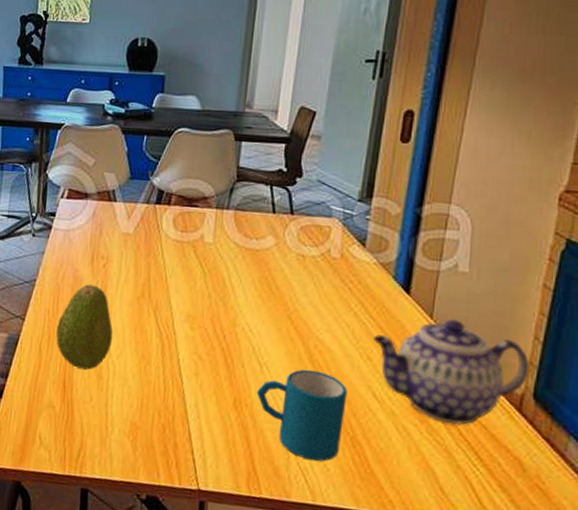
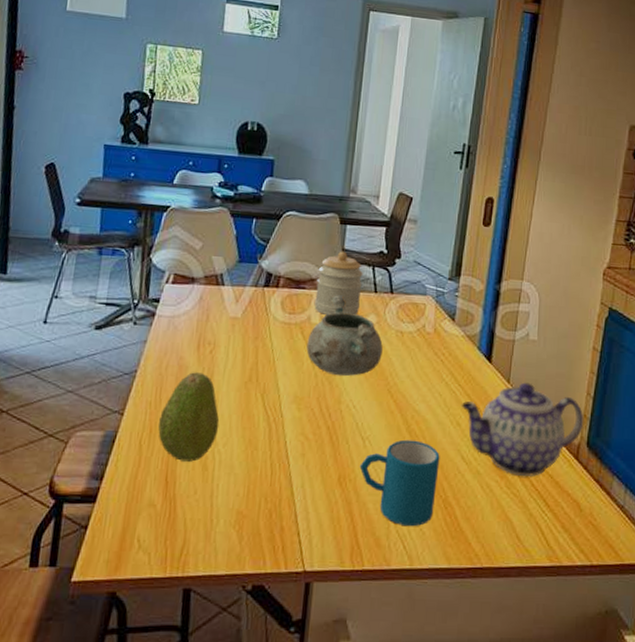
decorative bowl: none [199,214,282,299] -> present [306,295,383,376]
jar: none [208,169,260,236] -> present [314,251,363,315]

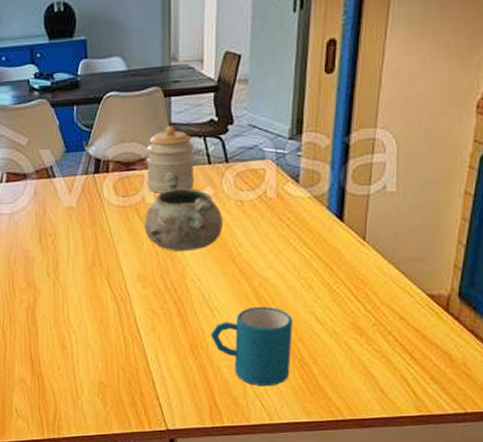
fruit: present [158,372,220,462] -> none [16,262,71,342]
teapot: present [461,382,584,476] -> none [312,237,455,332]

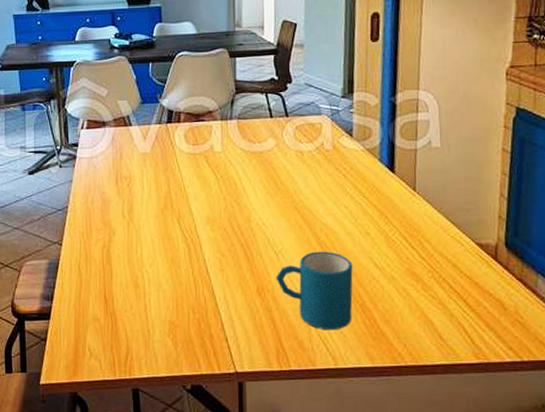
decorative bowl: present [144,171,223,251] -> none [213,123,285,196]
jar: present [146,125,194,193] -> none [214,82,258,143]

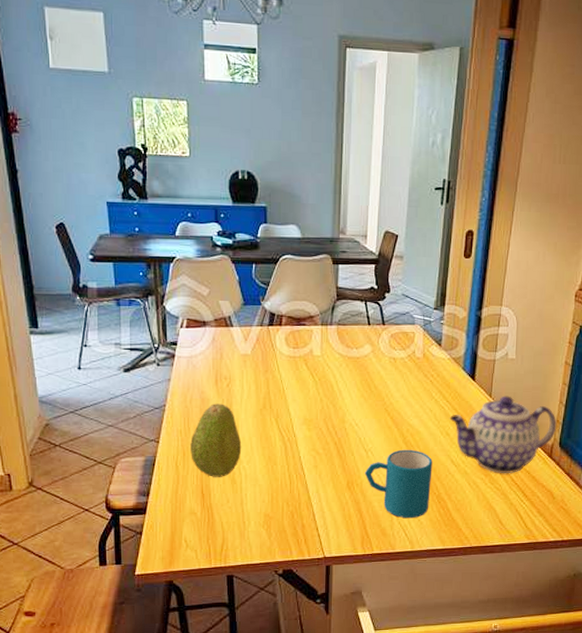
fruit: none [92,204,144,281] -> present [190,403,242,477]
teapot: none [368,189,500,279] -> present [449,396,557,473]

